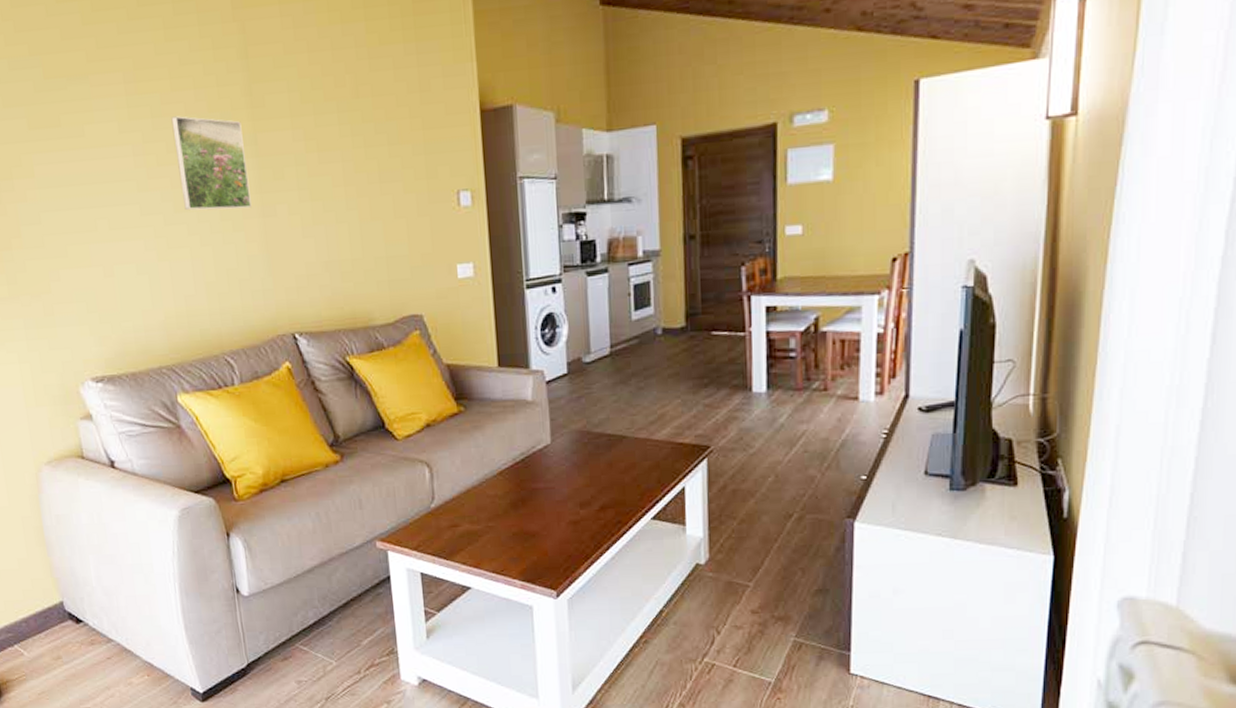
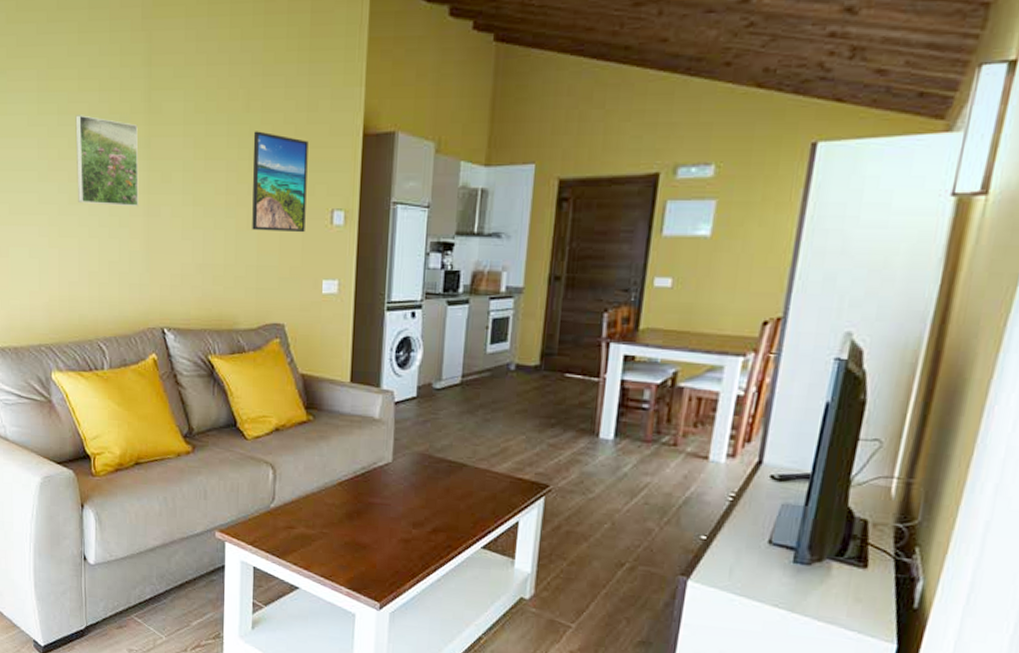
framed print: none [366,116,432,221] -> present [252,131,308,233]

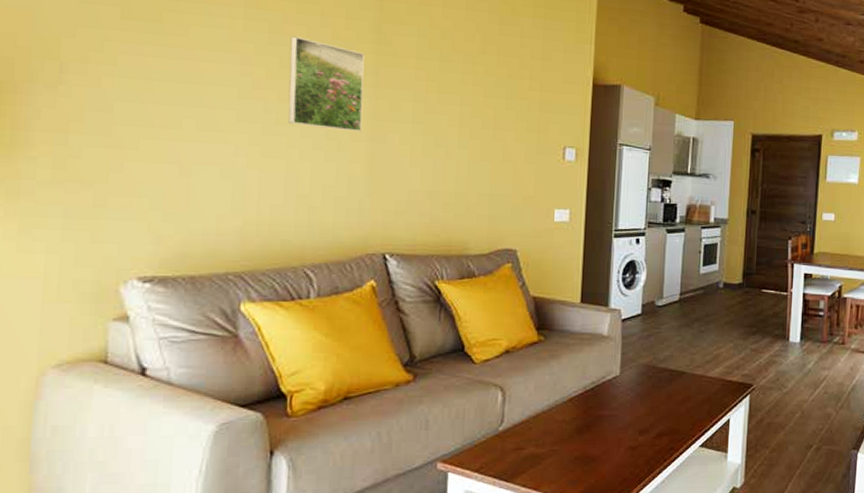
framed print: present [252,131,308,233] -> none [485,71,543,166]

